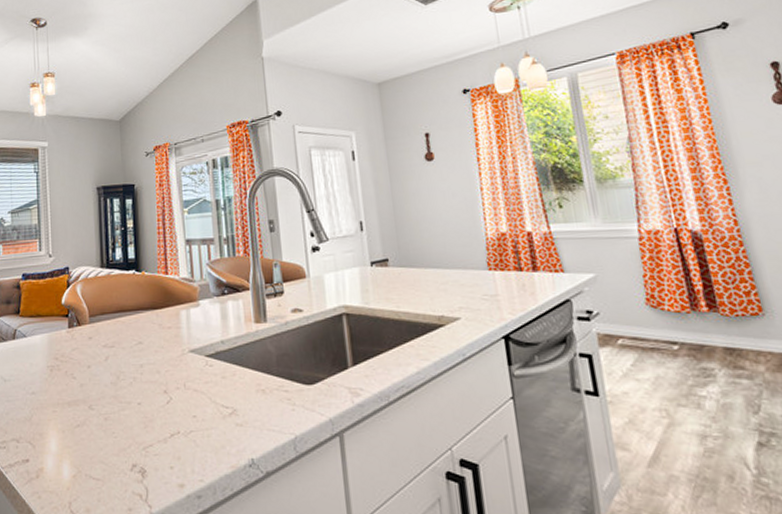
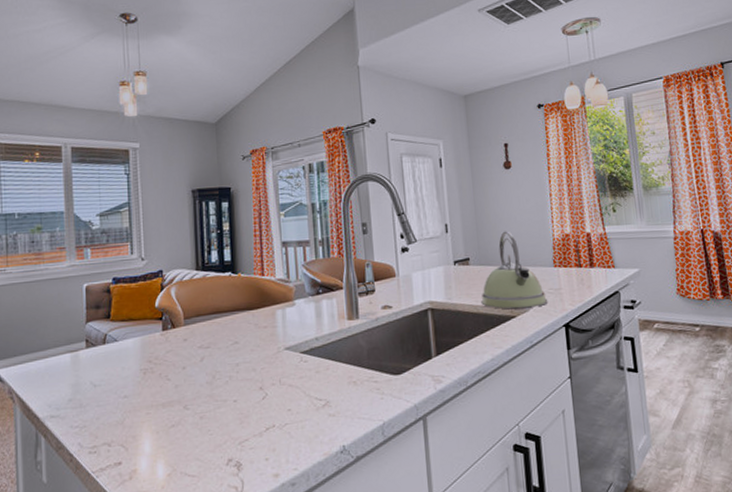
kettle: none [402,229,483,317] -> present [481,231,548,310]

